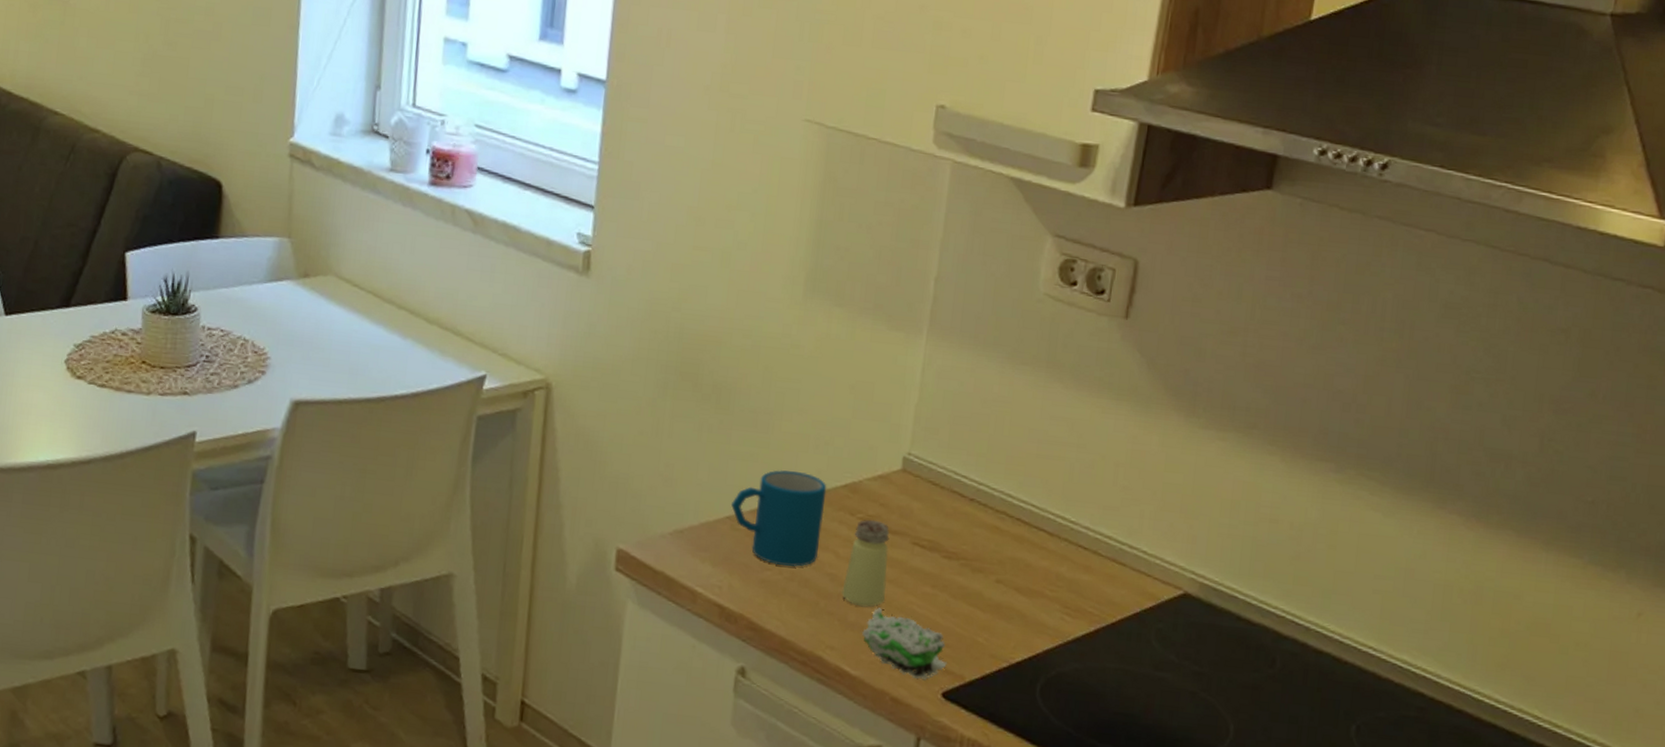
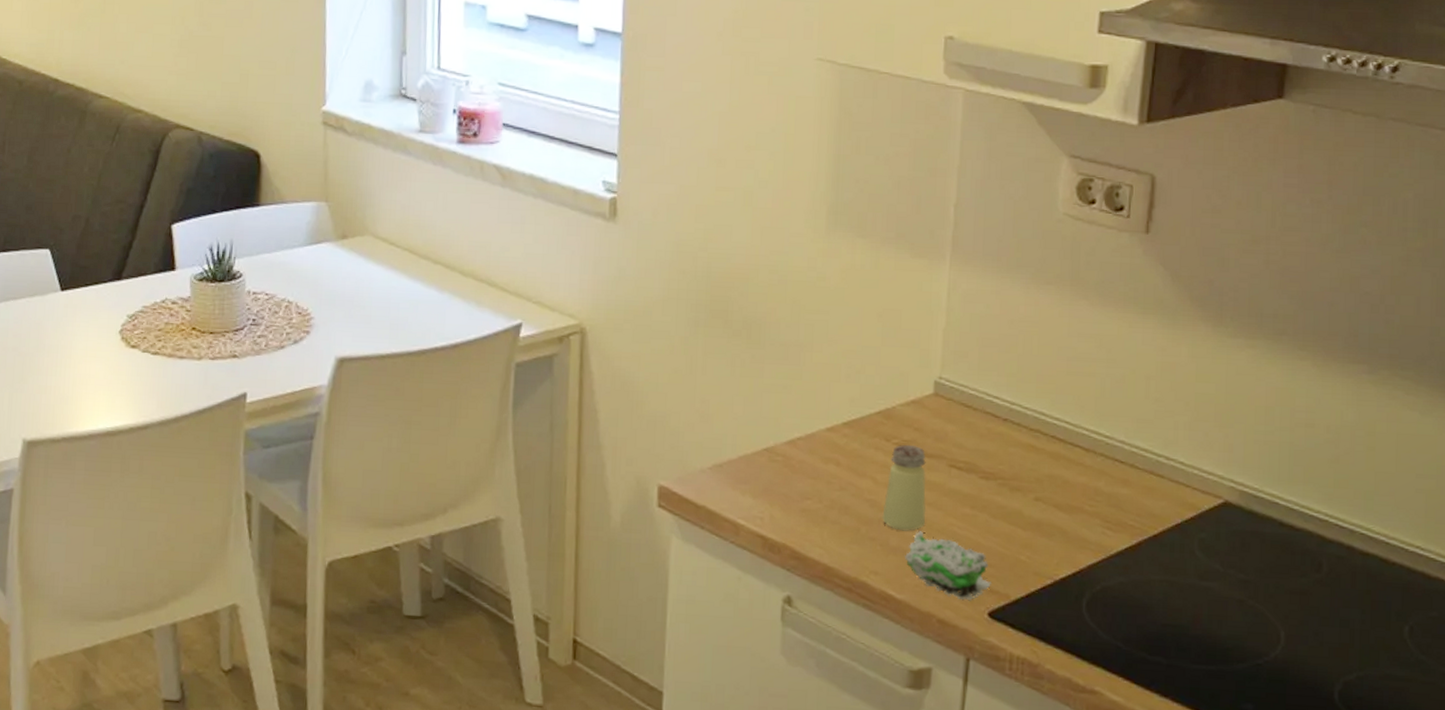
mug: present [730,470,827,567] -> none [767,400,861,494]

